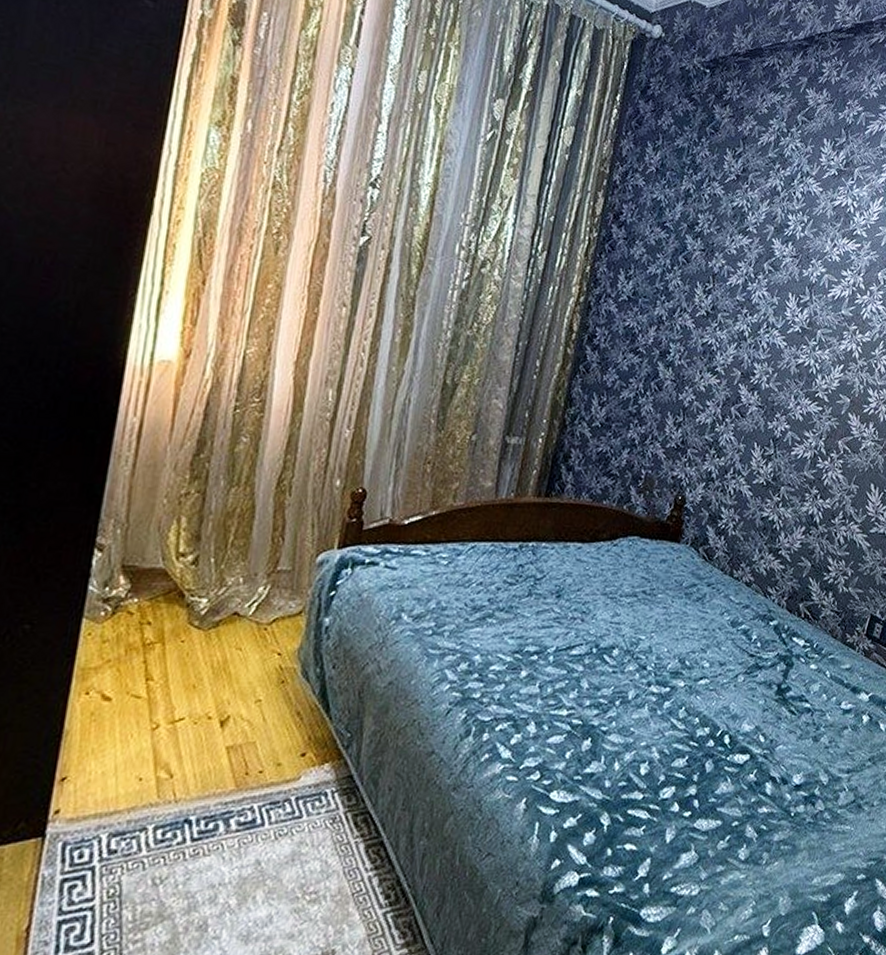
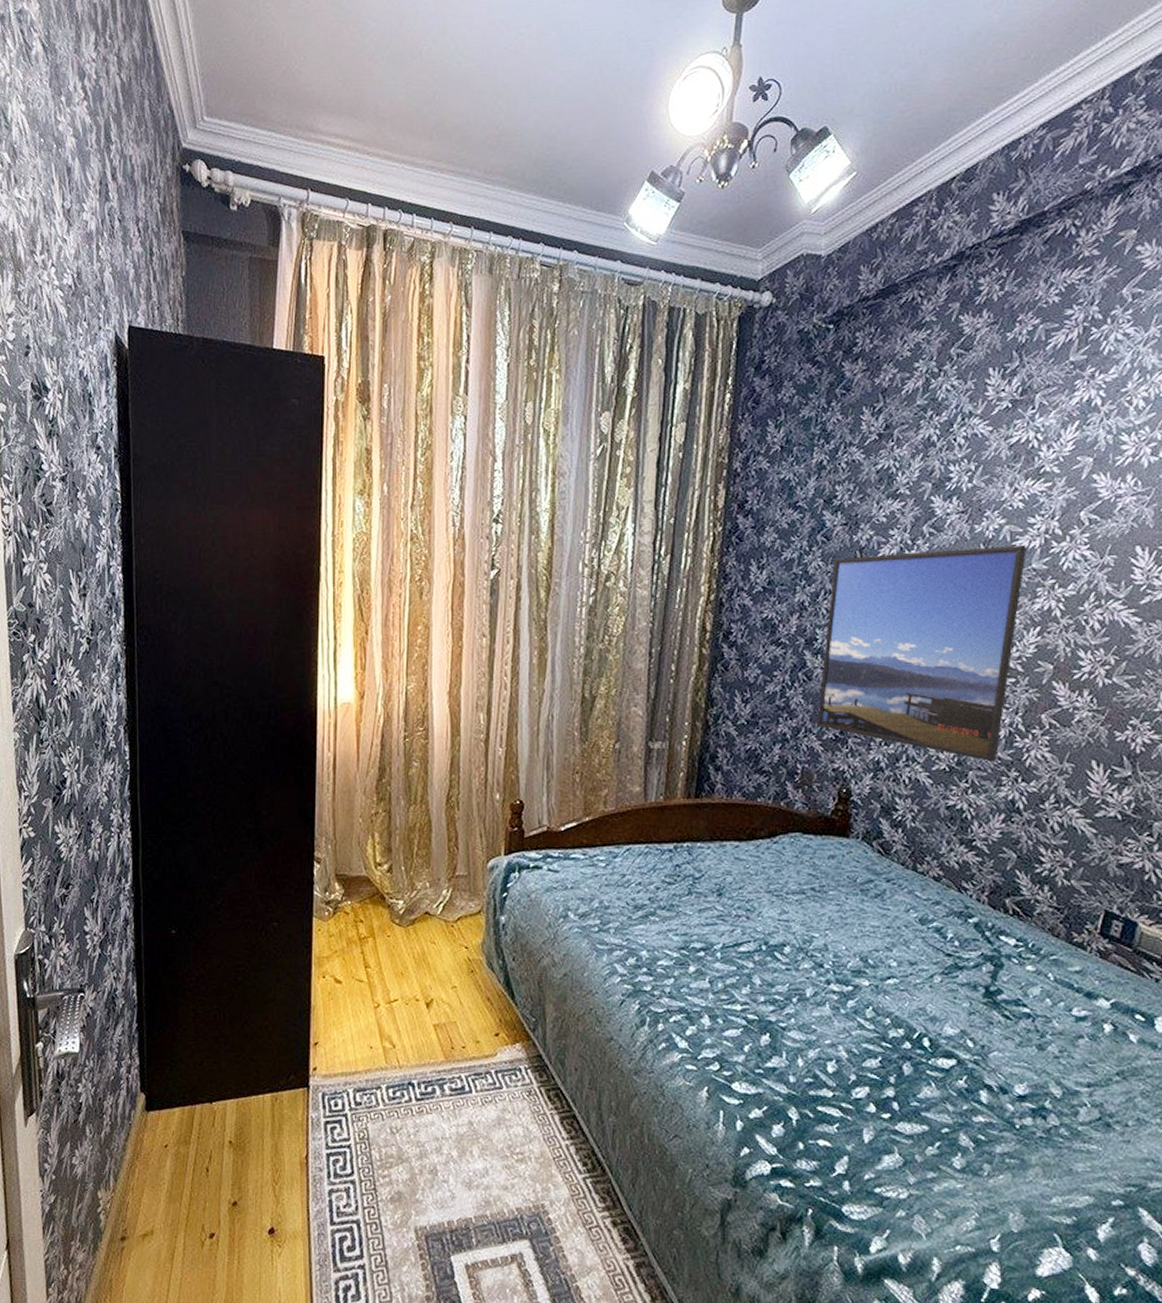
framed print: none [662,280,839,480] -> present [817,544,1027,763]

